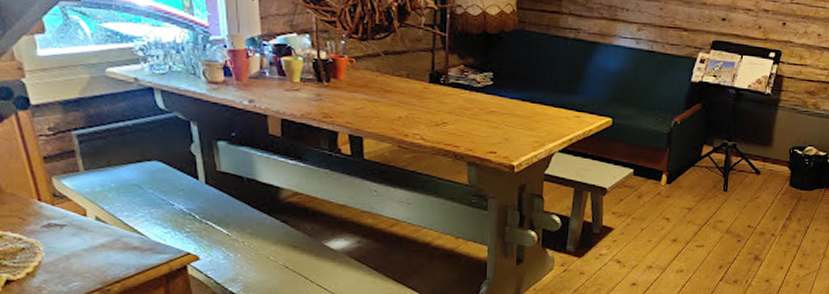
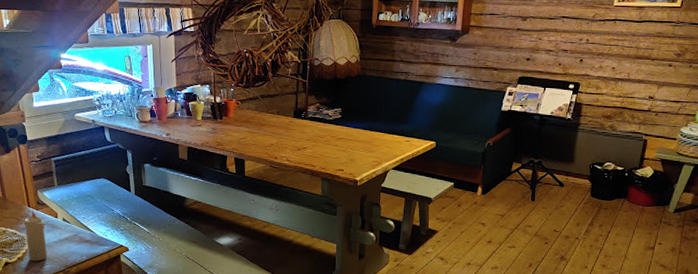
candle: none [32,206,74,278] -> present [23,210,48,262]

